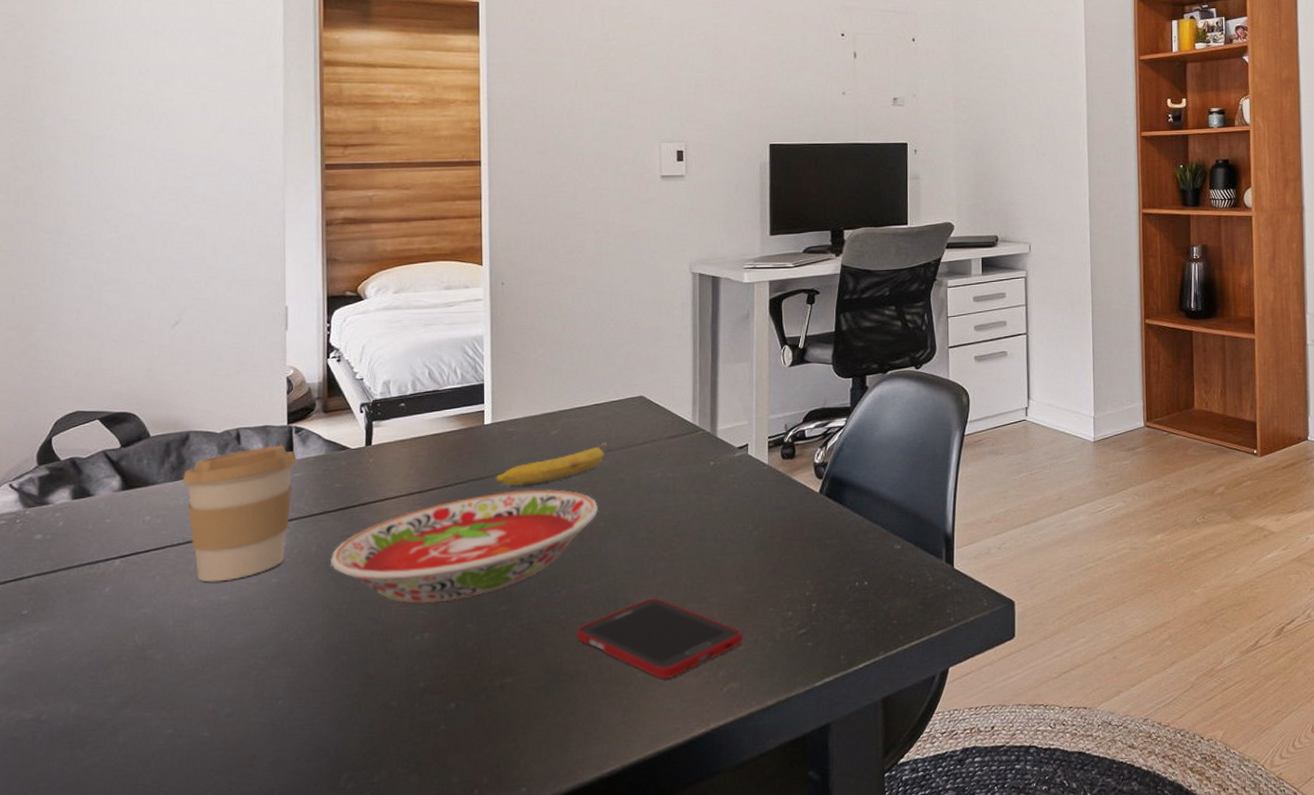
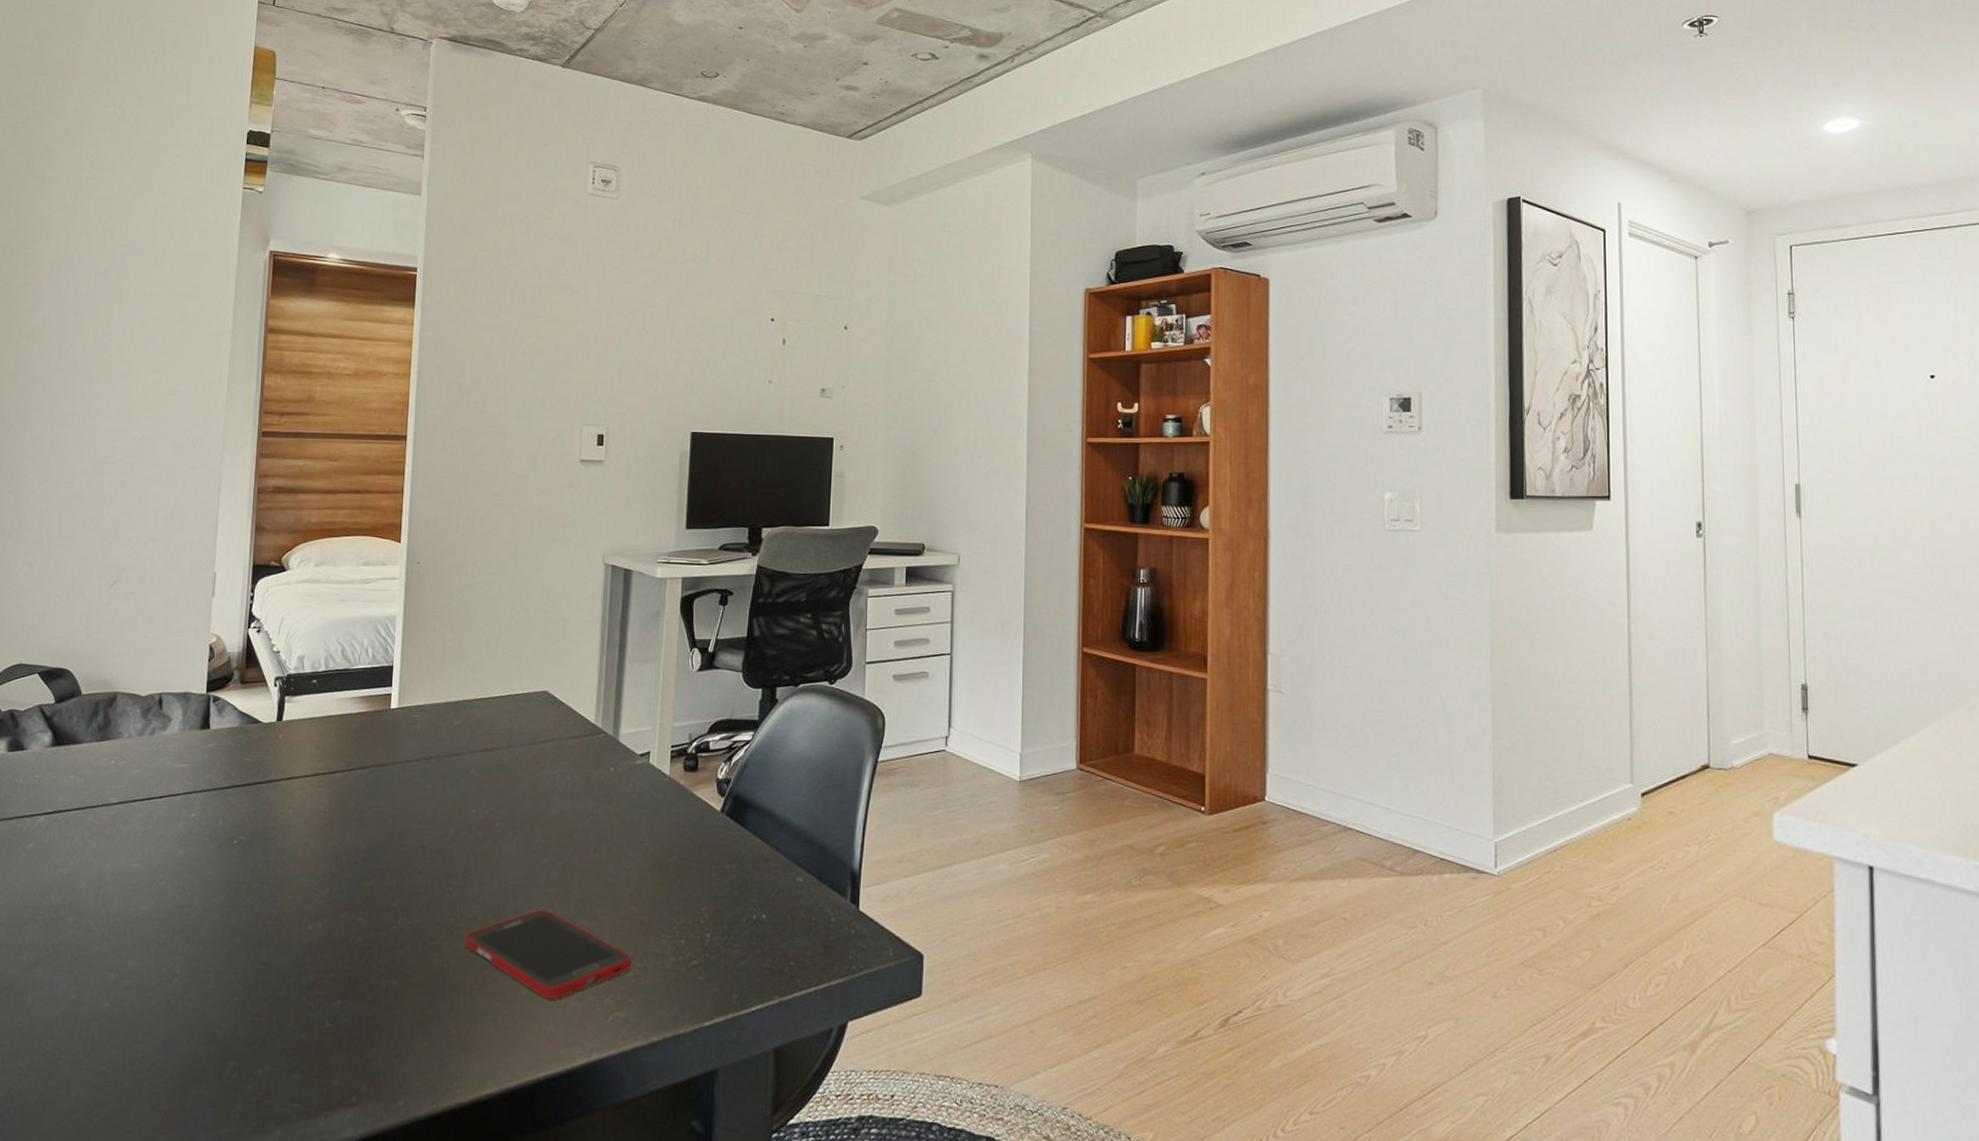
coffee cup: present [182,445,296,582] -> none [106,713,212,849]
bowl: present [331,489,598,604] -> none [235,781,495,892]
banana: present [494,442,607,487] -> none [395,737,509,777]

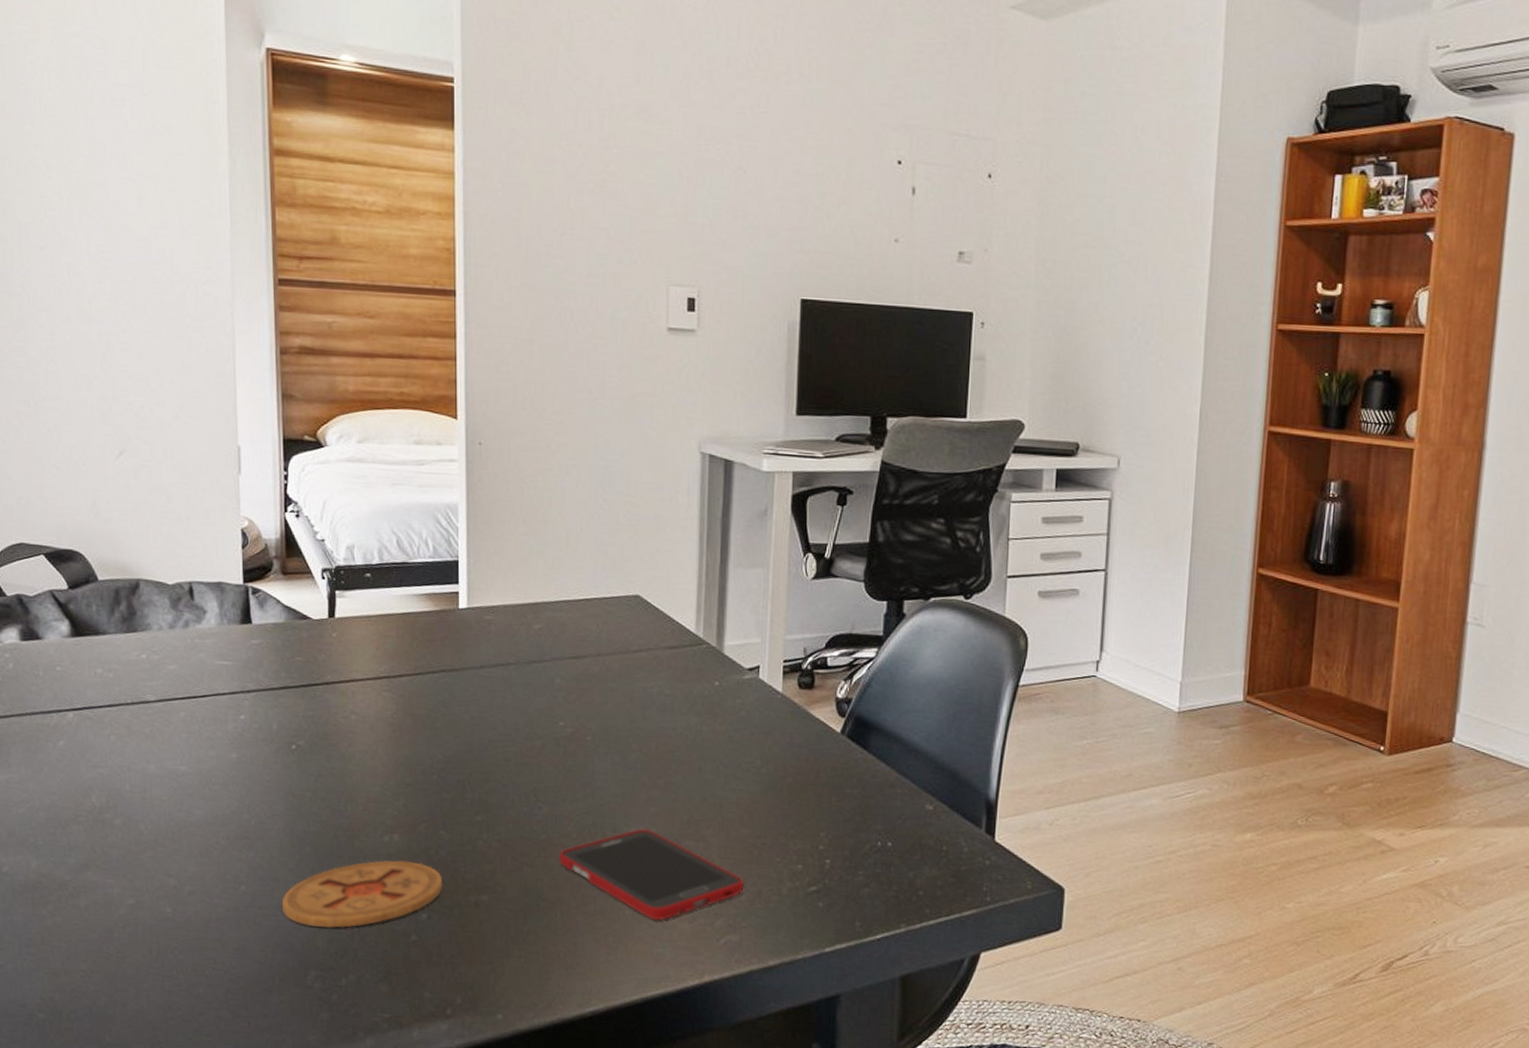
coaster: none [209,948,359,1018] -> present [281,860,443,929]

